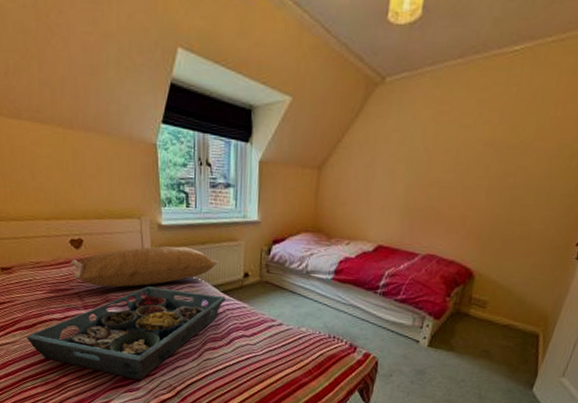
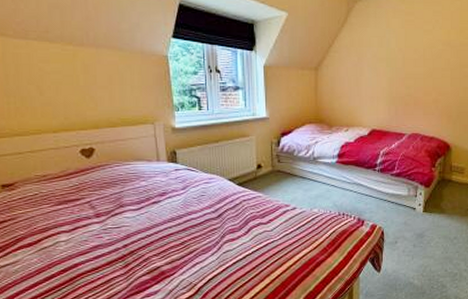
serving tray: present [26,286,226,380] -> none [30,187,241,283]
pillow: present [70,246,219,288] -> none [80,147,233,193]

